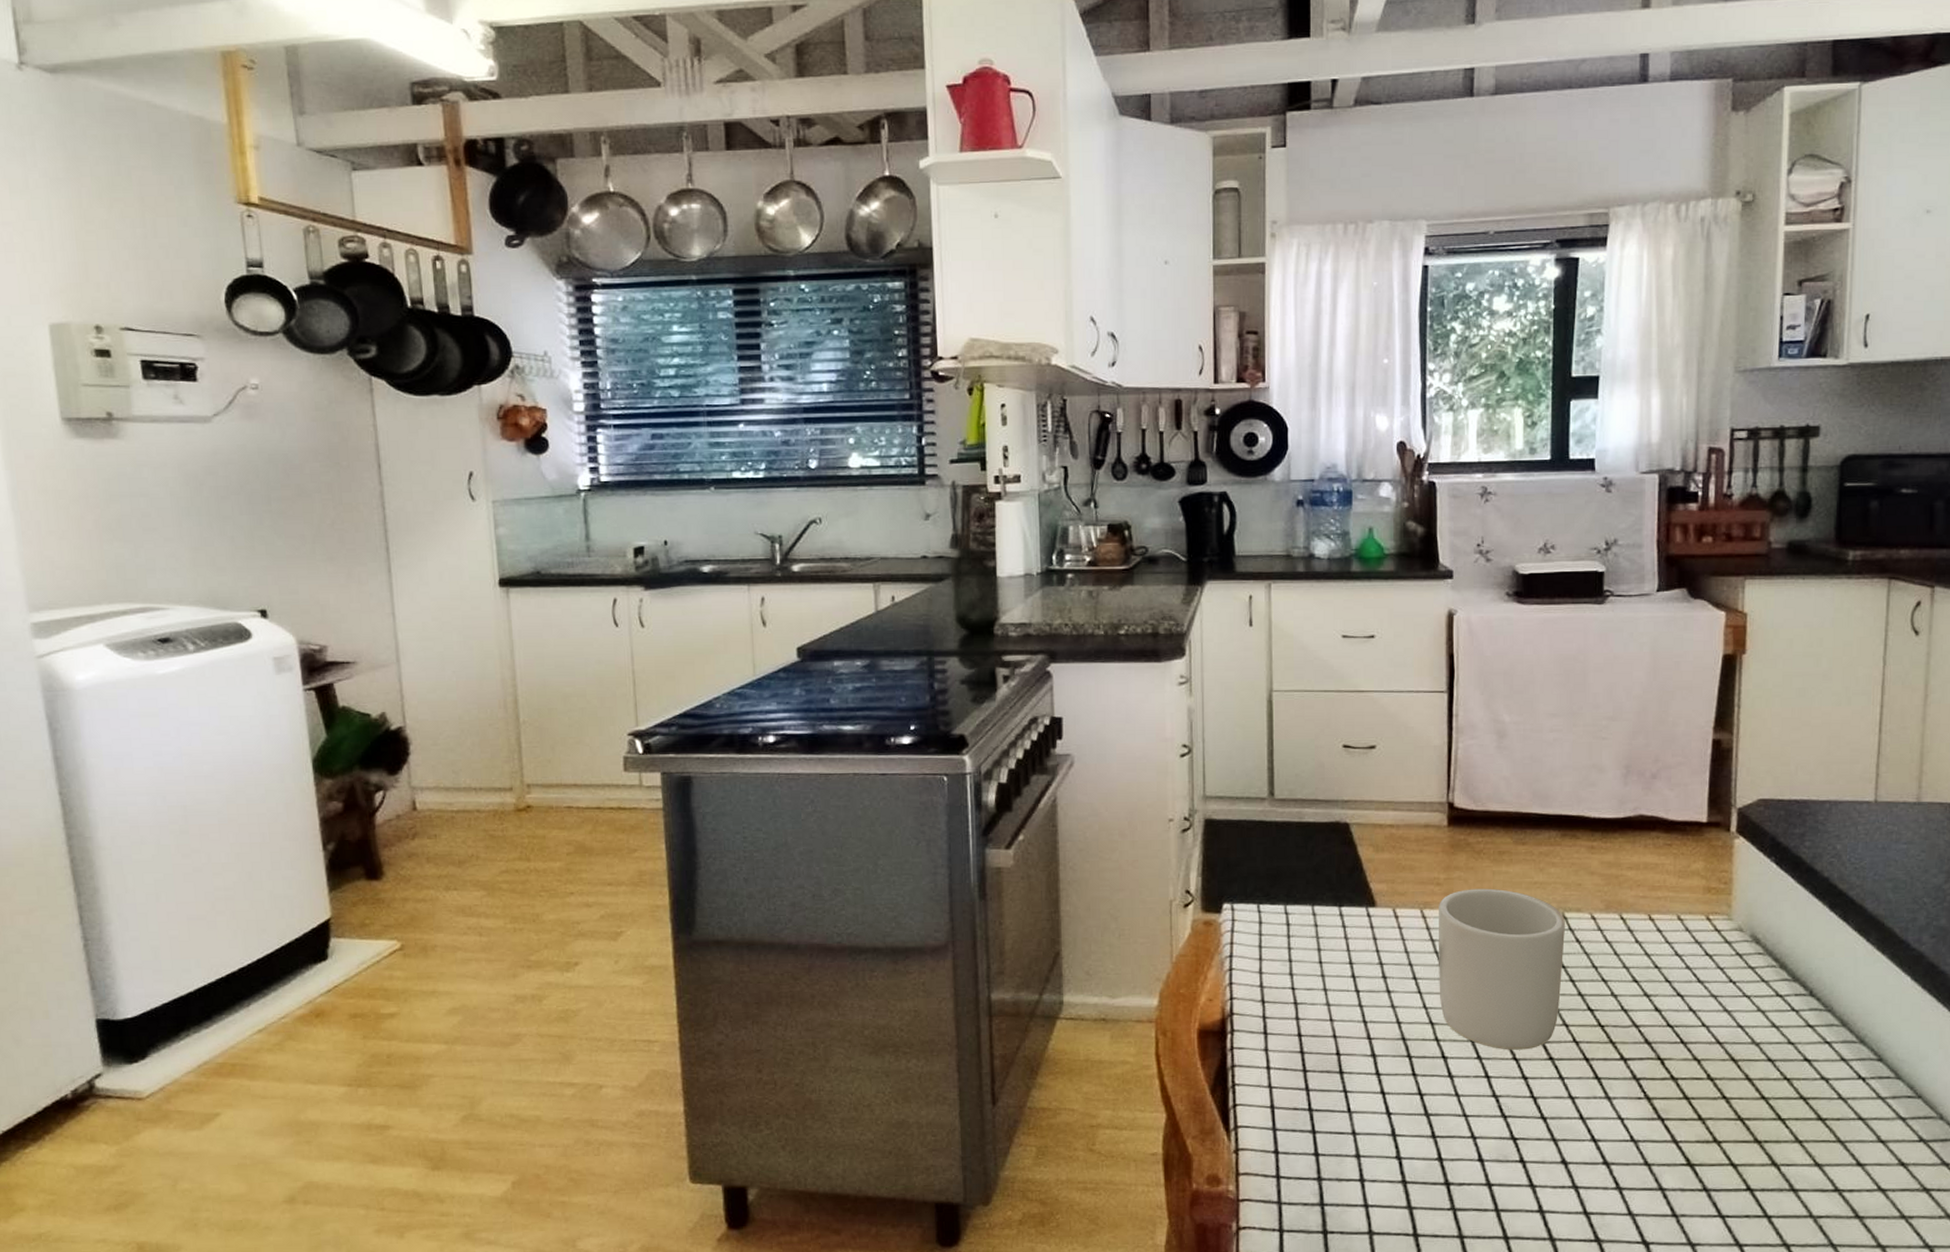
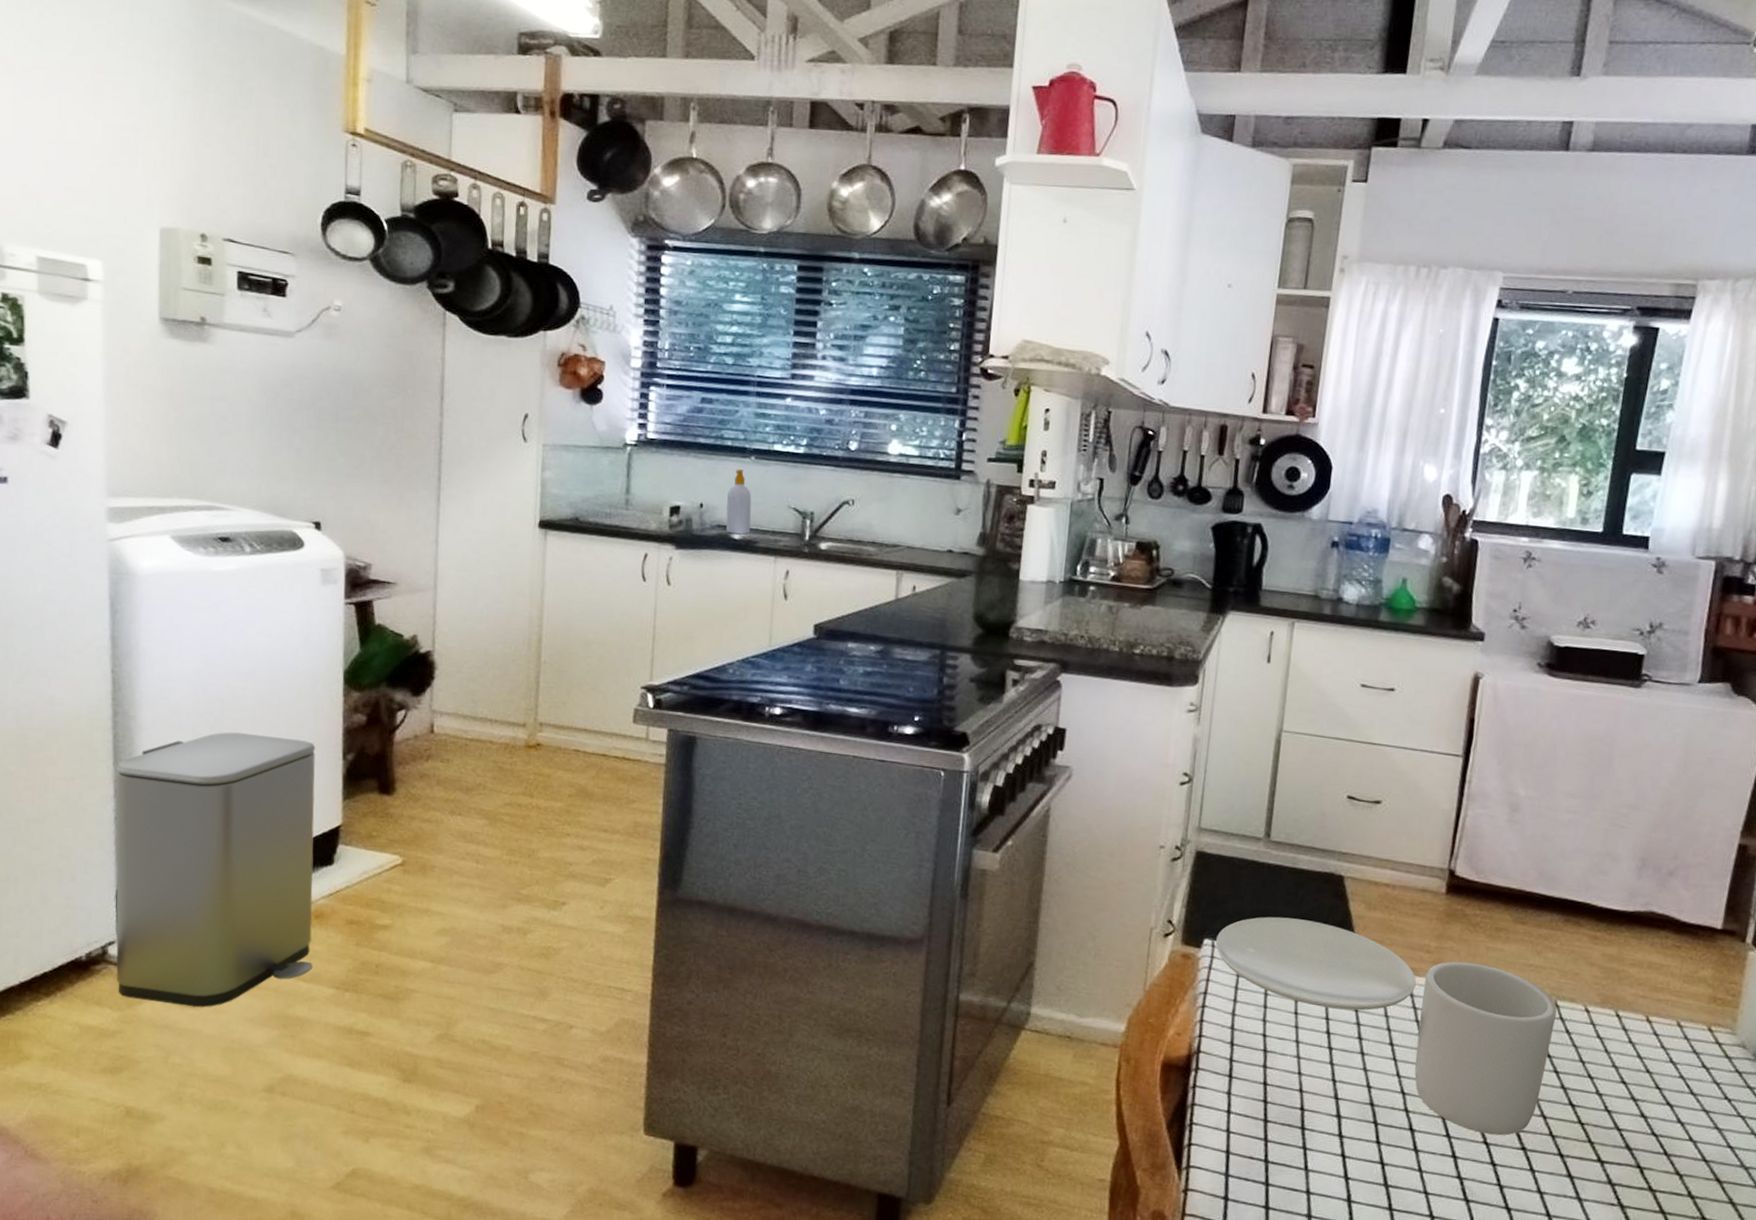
pedal bin: none [77,836,320,1129] -> present [115,732,316,1007]
soap bottle: none [690,502,720,567] -> present [726,469,752,535]
plate: none [1235,871,1430,953] -> present [1216,916,1416,1011]

